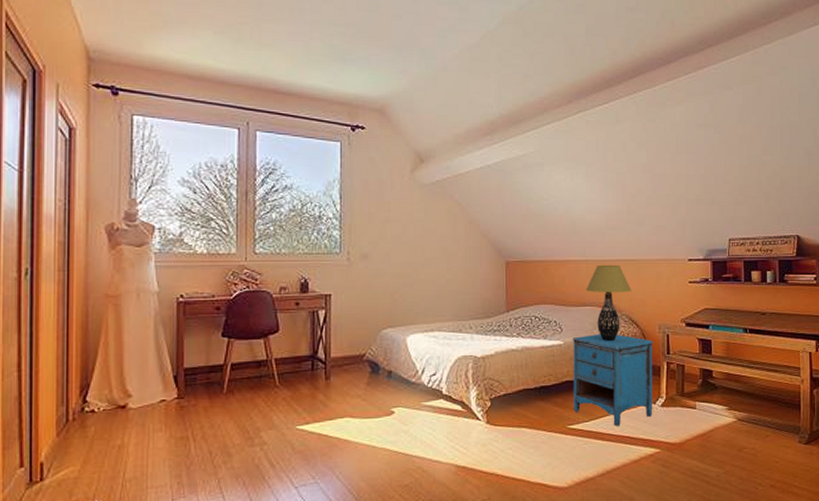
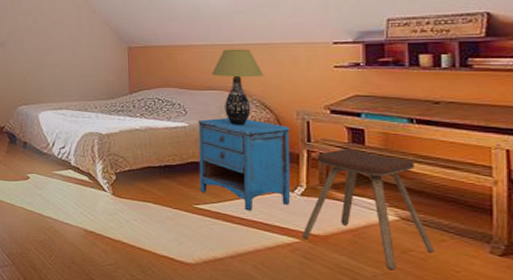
music stool: none [662,358,761,468] -> present [302,148,434,270]

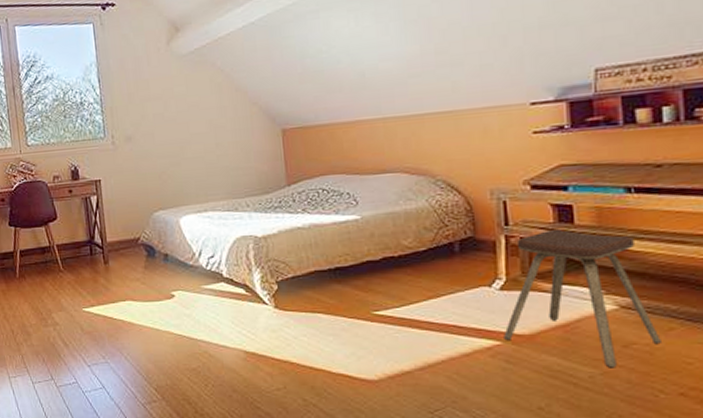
nightstand: present [198,117,291,211] -> none [372,204,488,313]
table lamp: present [211,49,264,126] -> none [385,119,448,214]

